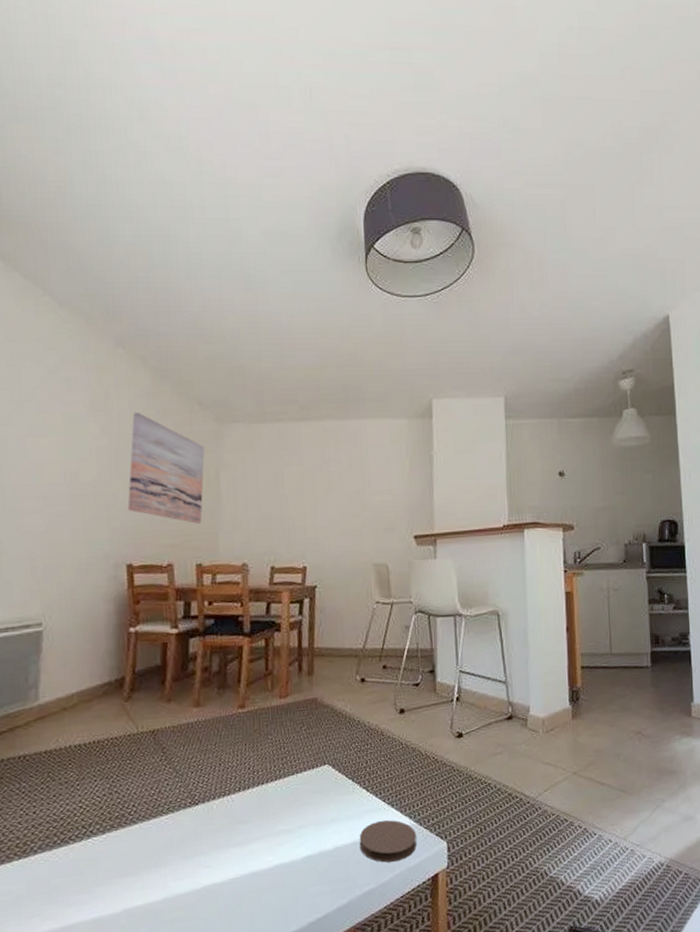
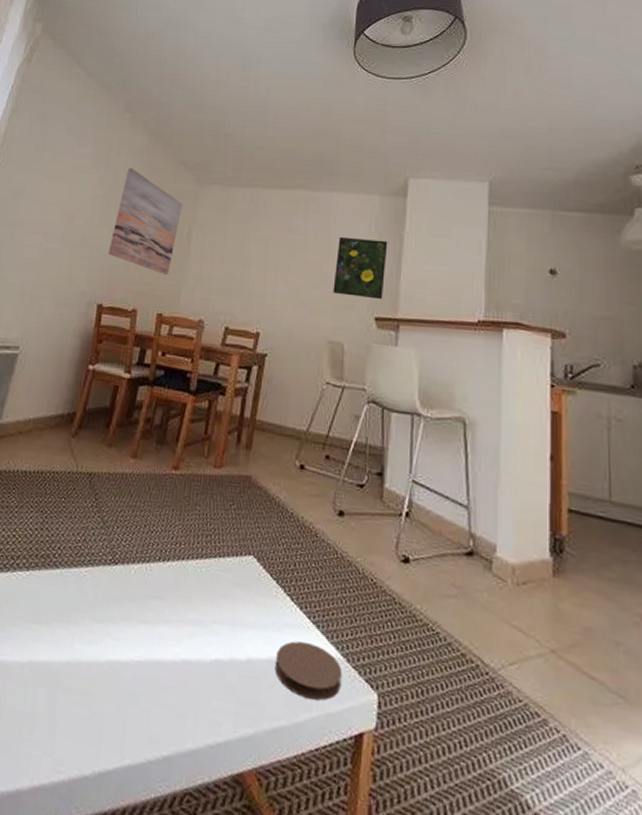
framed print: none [372,462,420,520] -> present [333,236,388,300]

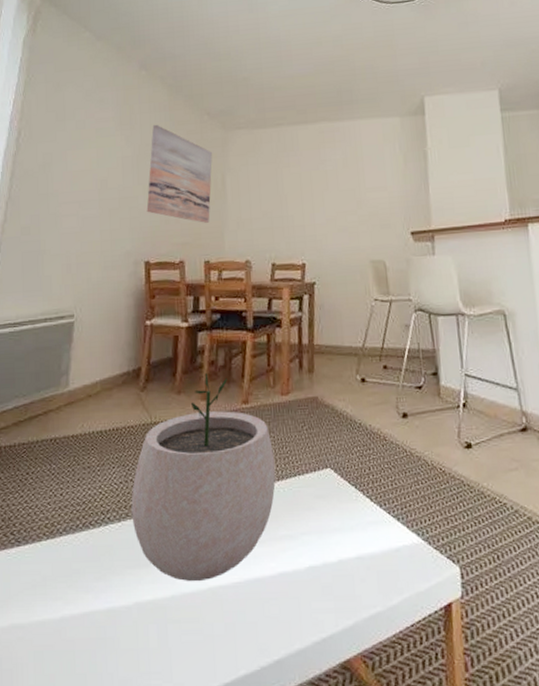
plant pot: none [40,430,197,652] -> present [131,373,276,581]
coaster: present [274,641,343,701] -> none [364,534,426,583]
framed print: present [333,236,388,300] -> none [366,159,416,216]

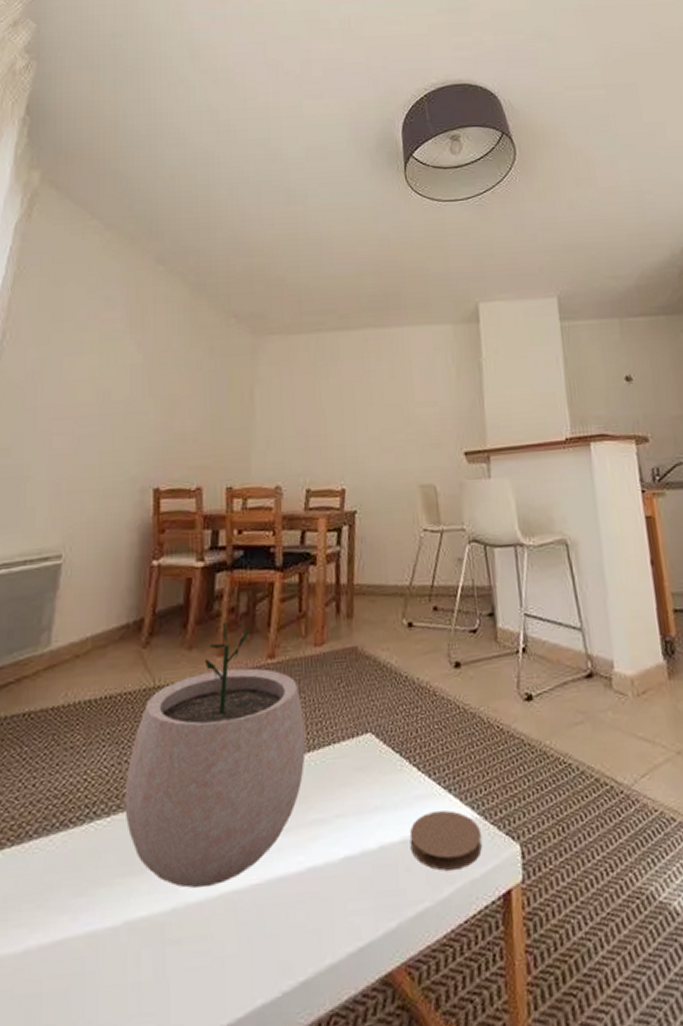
wall art: present [146,124,213,223] -> none [158,327,239,443]
coaster: none [364,534,426,583] -> present [409,810,482,871]

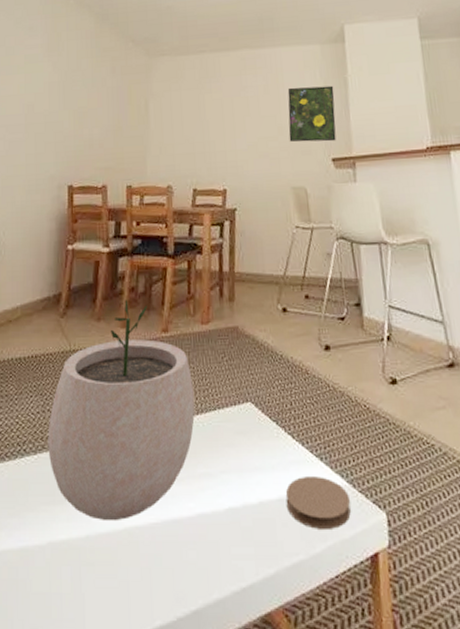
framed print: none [415,370,469,435] -> present [287,85,337,143]

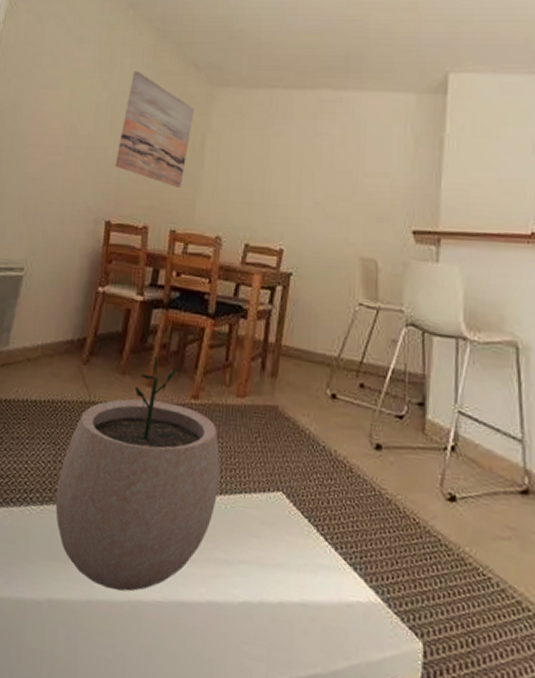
wall art: none [71,51,136,148] -> present [115,70,194,188]
coaster: present [285,475,351,529] -> none [308,583,384,648]
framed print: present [287,85,337,143] -> none [364,141,426,211]

